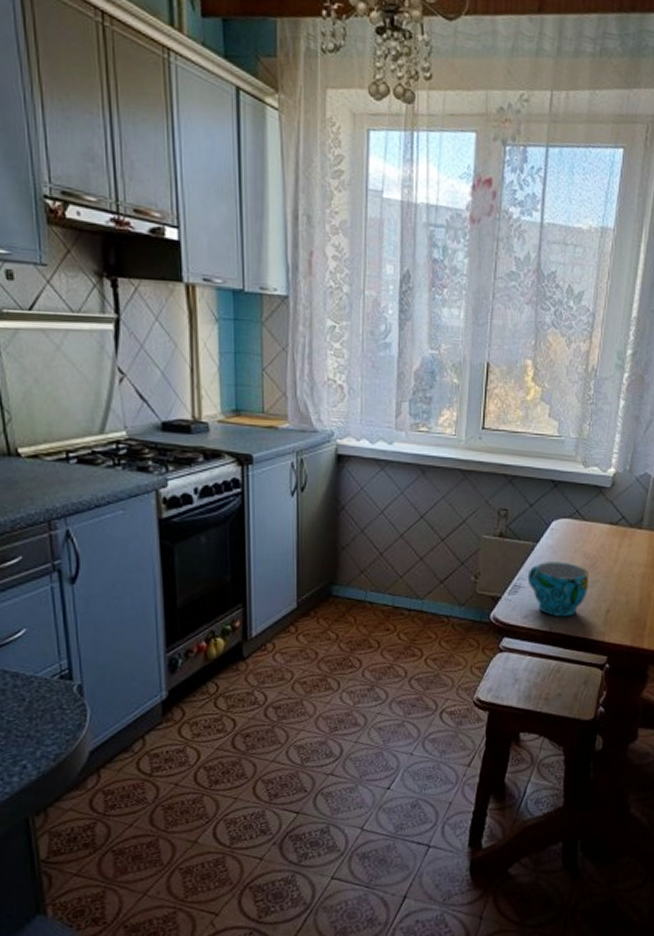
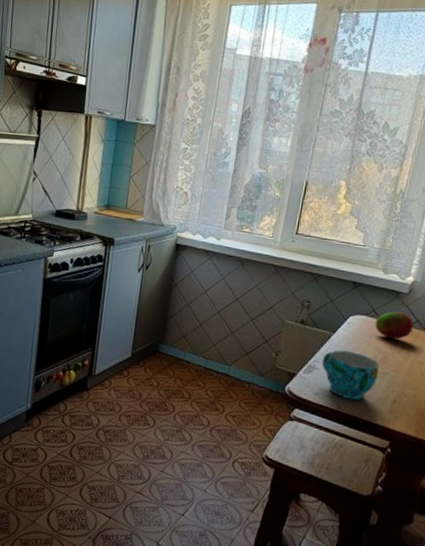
fruit: none [580,510,619,541] -> present [375,311,414,340]

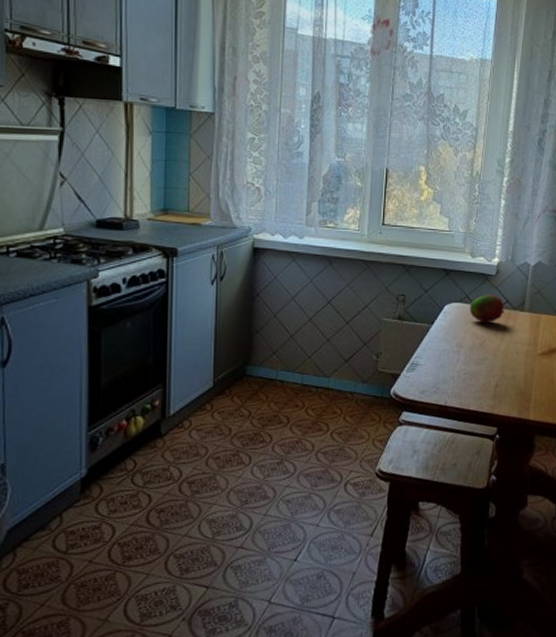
cup: present [321,350,379,401] -> none [424,341,478,392]

